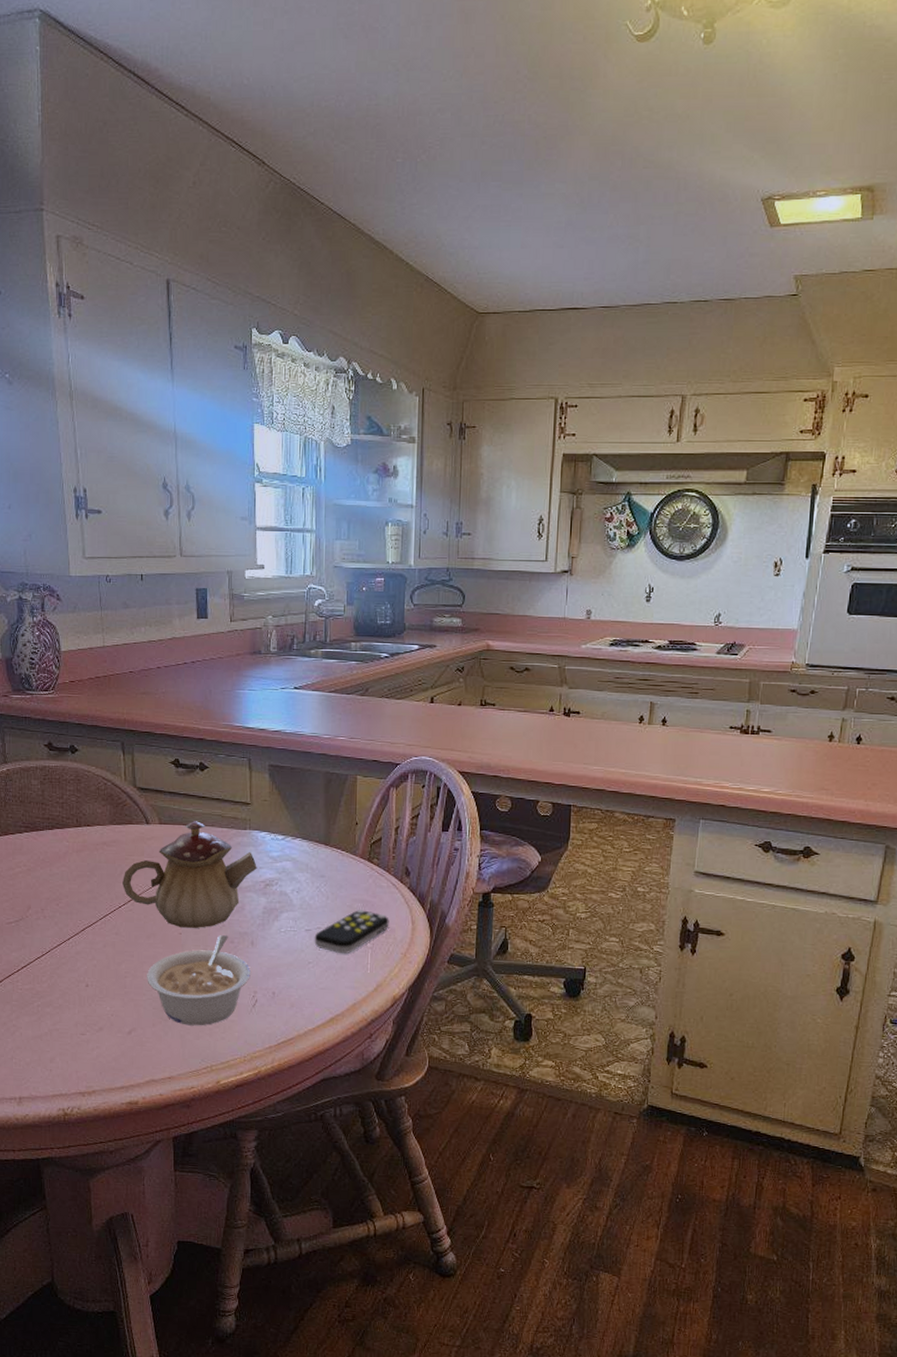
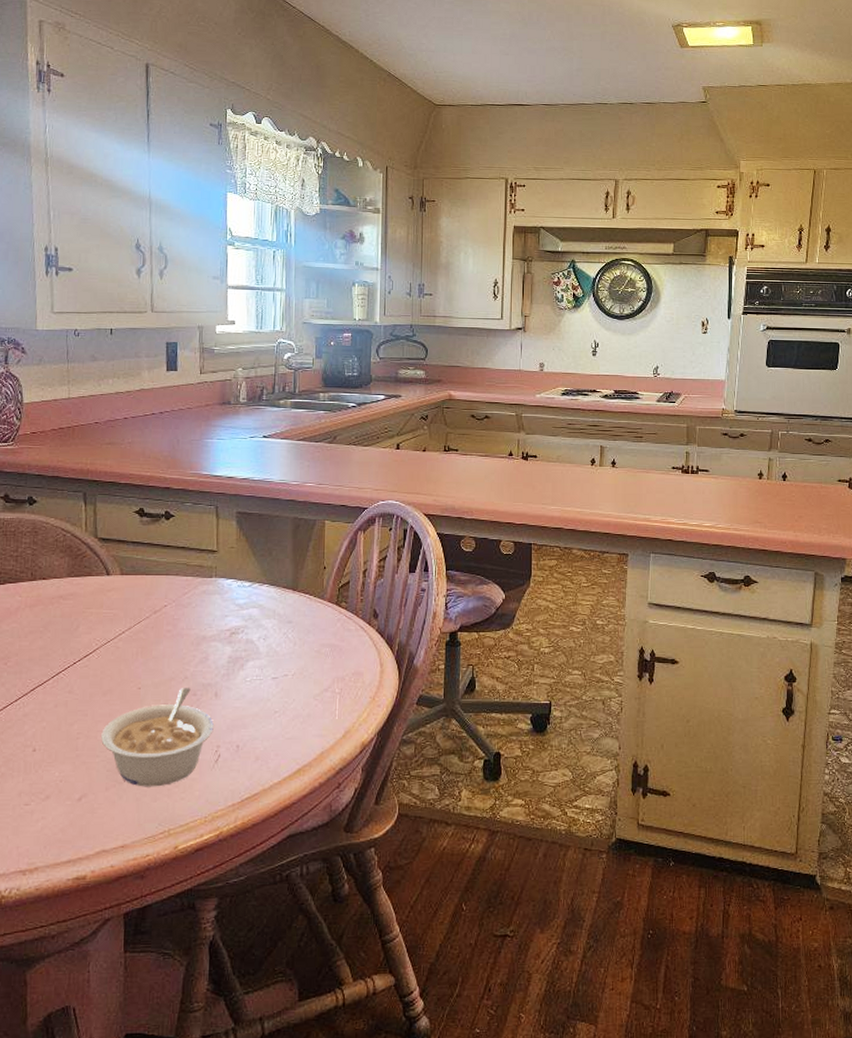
teapot: present [123,821,257,928] -> none [78,570,223,682]
remote control: present [314,910,389,955] -> none [281,655,358,701]

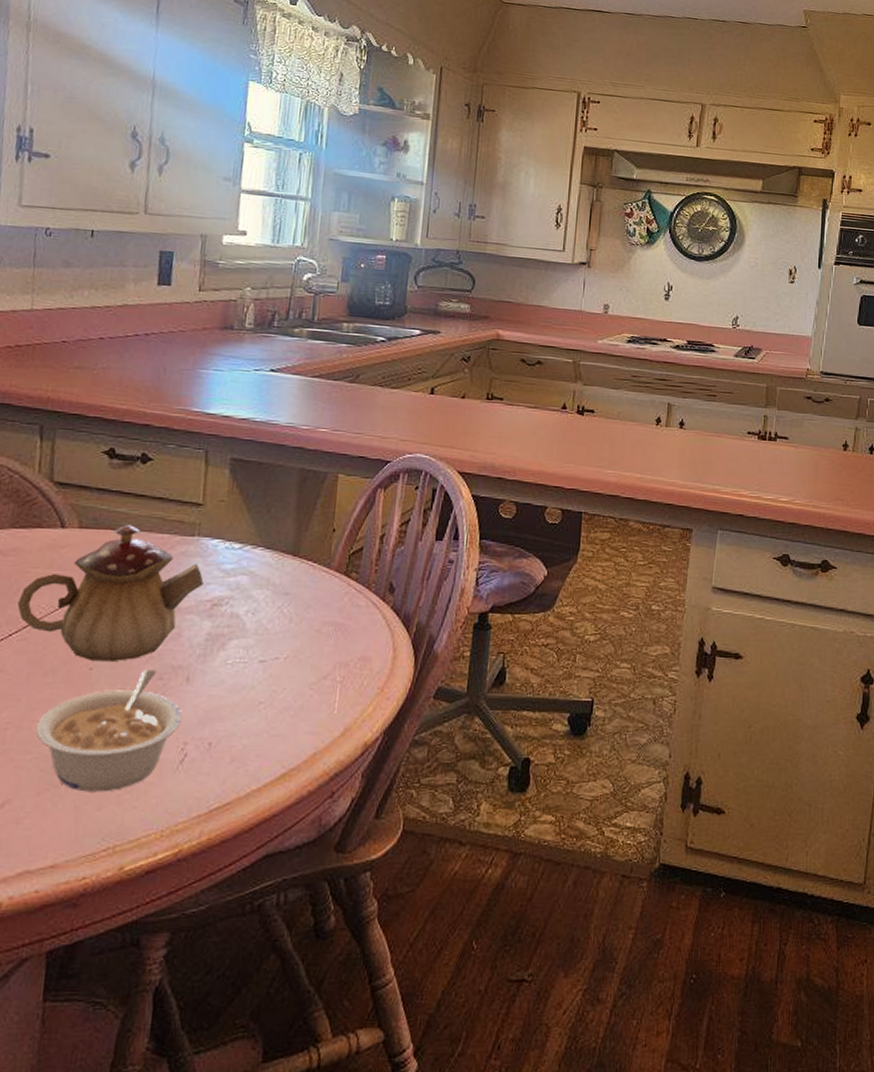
teapot: none [78,570,223,682] -> present [17,525,204,661]

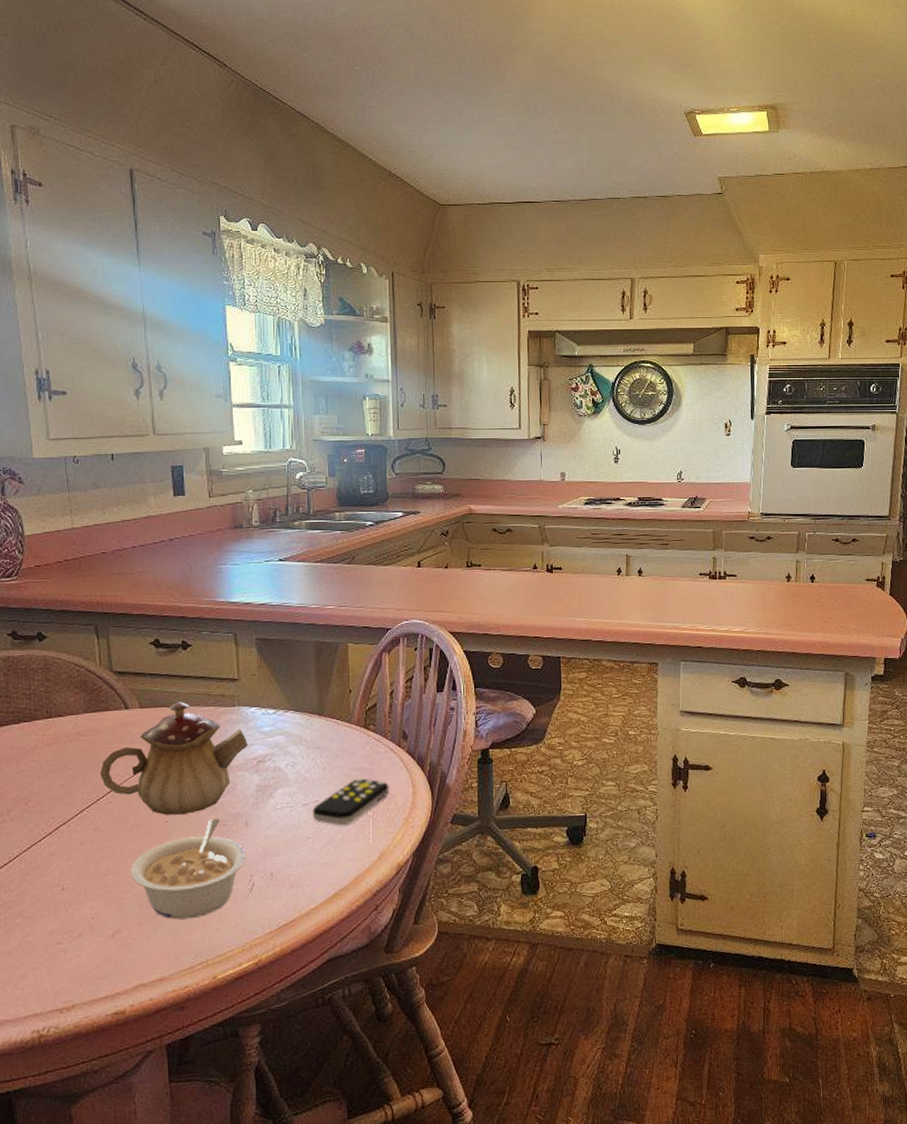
remote control: none [269,635,366,691] -> present [312,778,389,826]

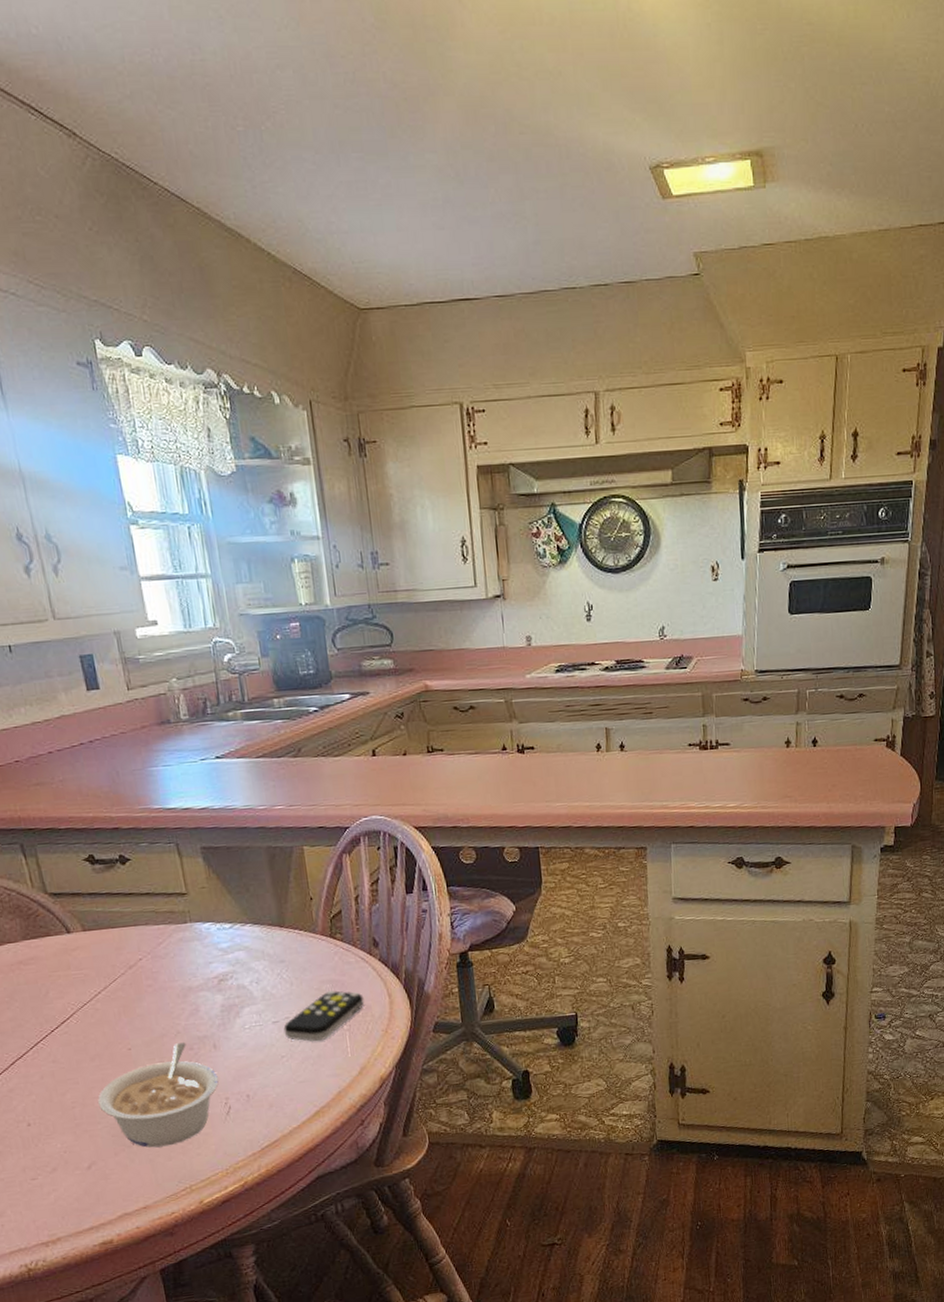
teapot: present [100,702,248,815] -> none [50,921,207,1043]

